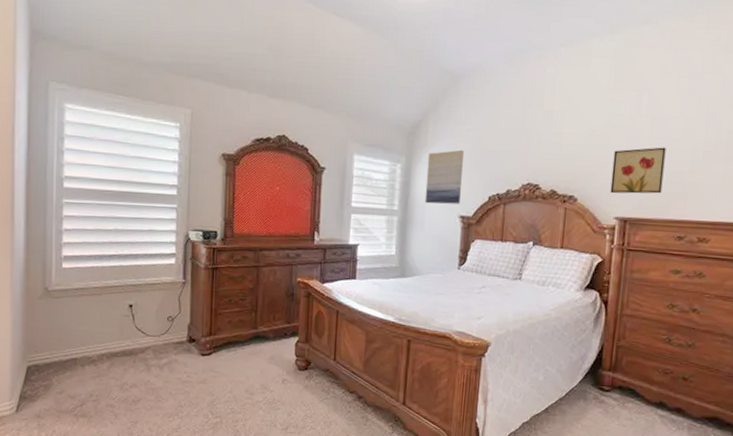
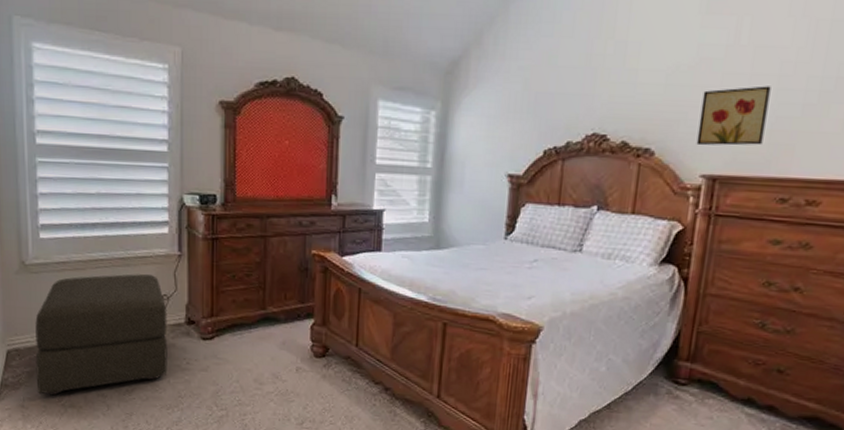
ottoman: none [52,298,172,406] -> present [35,274,168,396]
wall art: present [424,149,465,204] -> none [464,92,515,161]

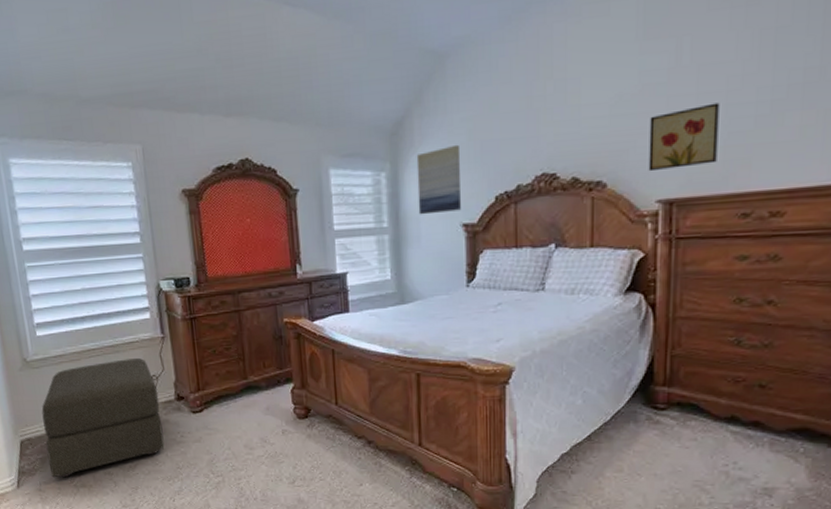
wall art: none [464,92,515,161] -> present [416,144,462,215]

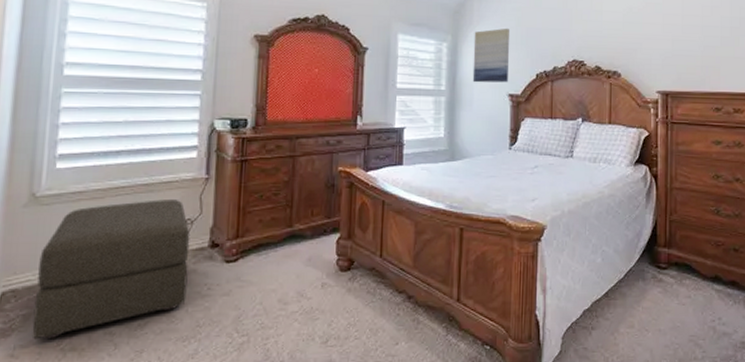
wall art: present [648,102,720,172] -> none [651,23,697,69]

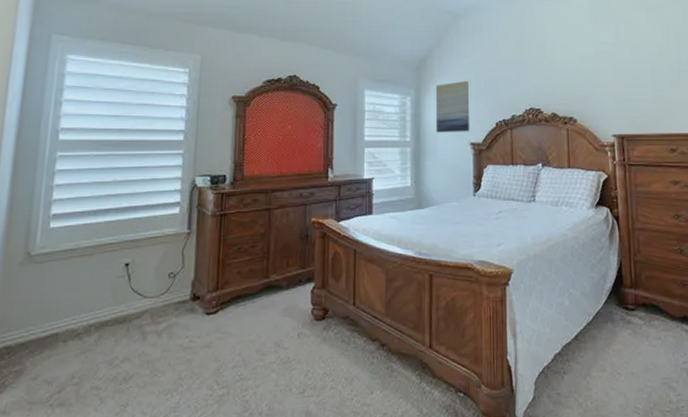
ottoman: present [32,200,190,340] -> none [24,255,173,396]

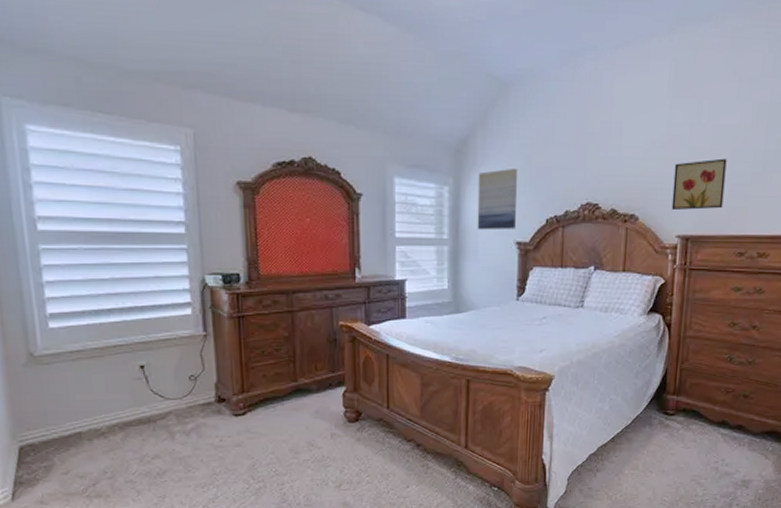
wall art: none [603,69,650,113] -> present [671,158,727,211]

